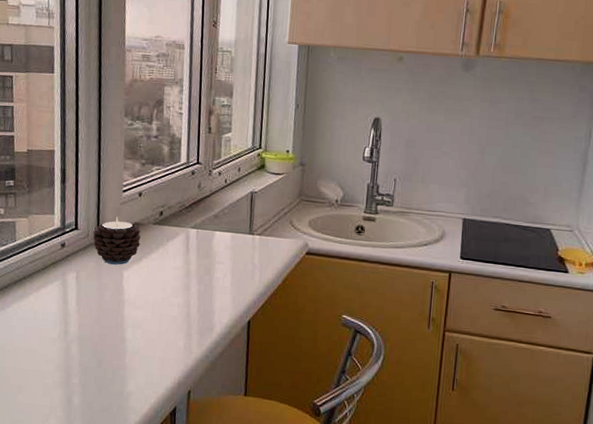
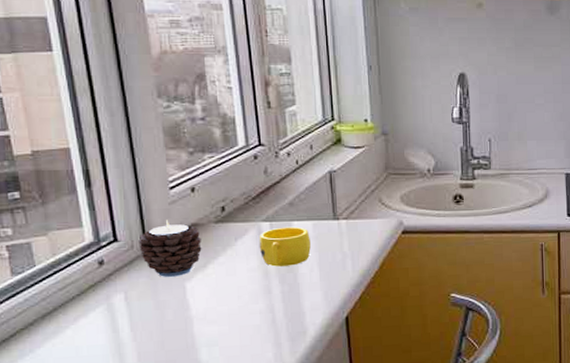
cup: none [185,235,228,270] -> present [259,226,311,267]

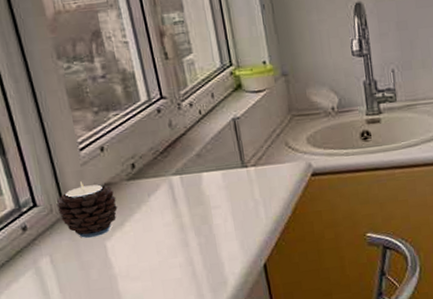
cup: present [259,226,311,267] -> none [171,178,223,220]

